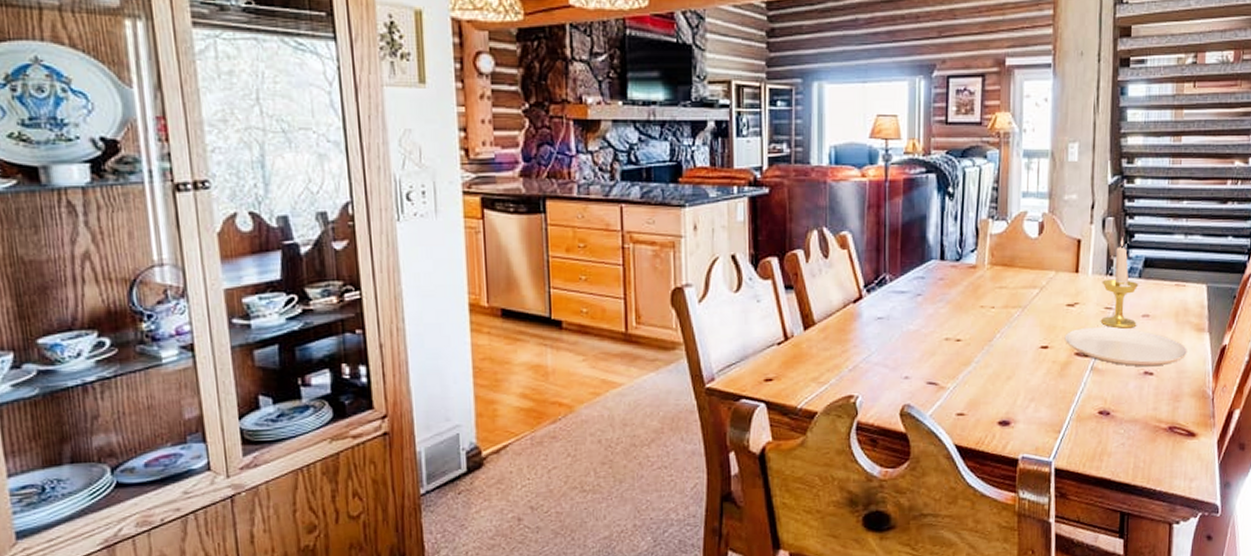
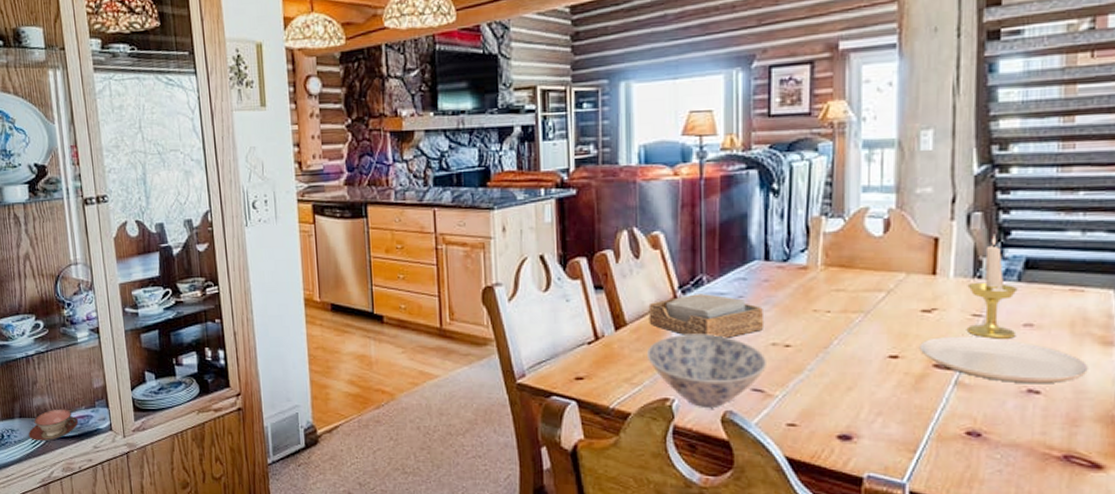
teacup: none [84,448,161,492] -> present [28,409,78,442]
bowl: none [833,331,940,402] -> present [646,334,766,407]
napkin holder: none [836,292,939,335] -> present [648,294,765,338]

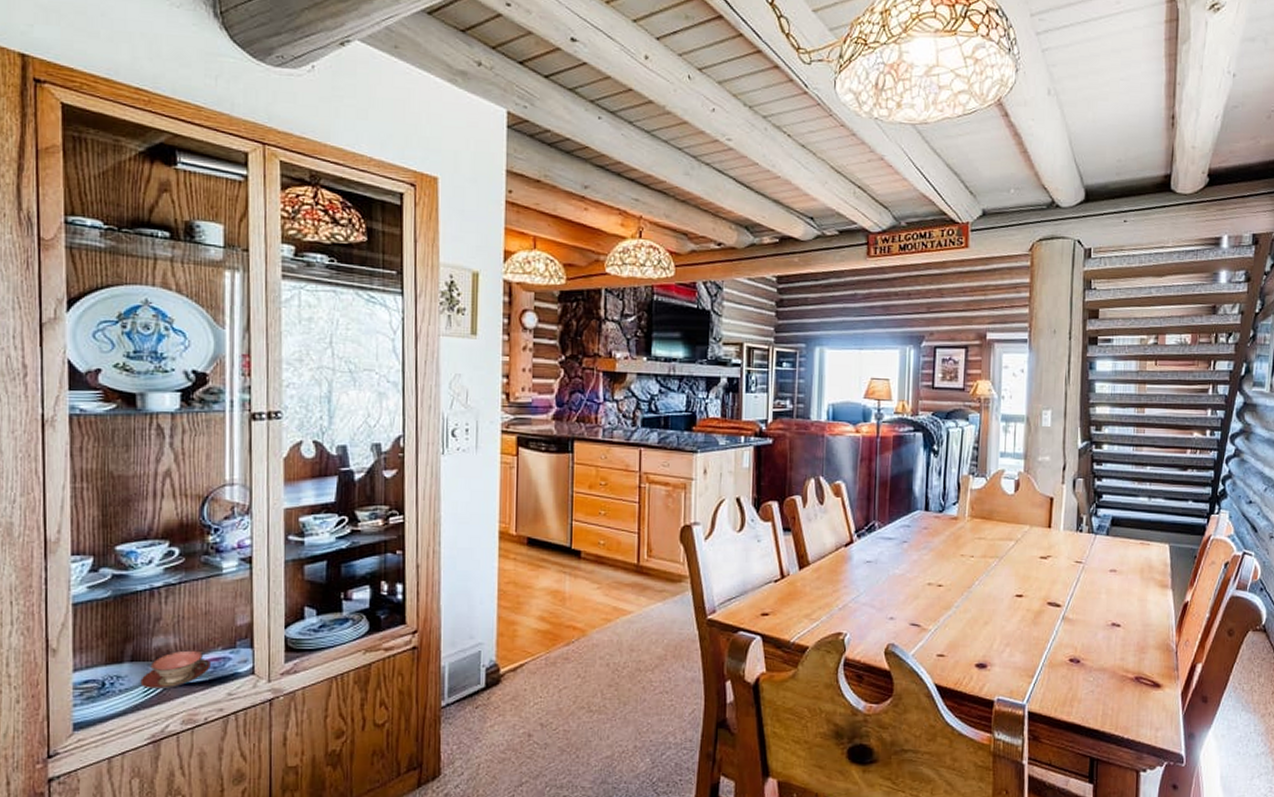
bowl: present [646,334,766,407] -> none [824,574,923,641]
napkin holder: present [648,294,765,338] -> none [828,538,923,578]
plate: present [919,336,1089,384] -> none [1038,579,1152,619]
candlestick: present [967,233,1018,339] -> none [1072,496,1107,582]

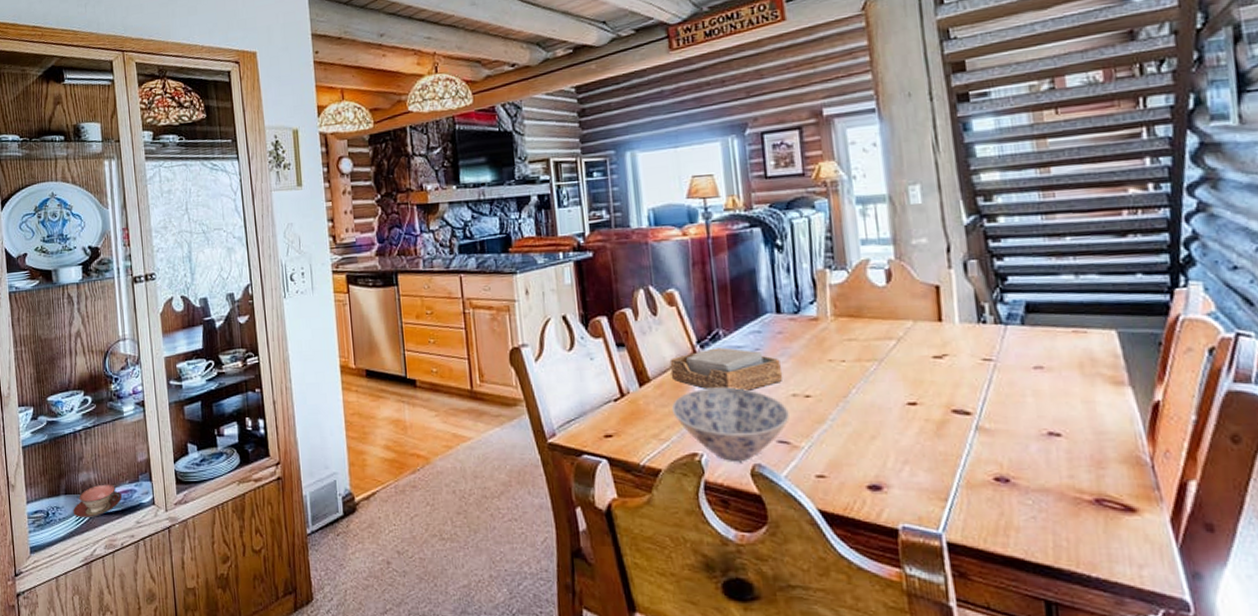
bowl: none [824,574,923,641] -> present [671,387,789,461]
napkin holder: none [828,538,923,578] -> present [669,347,783,391]

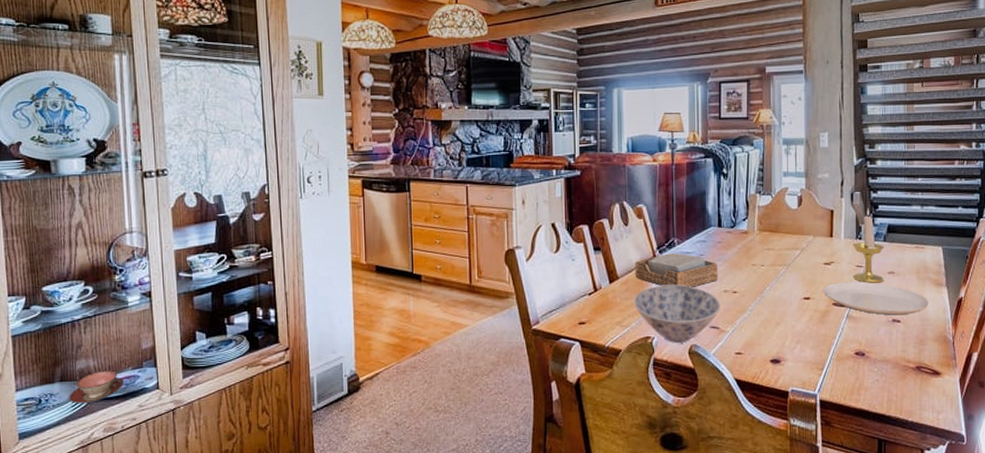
plate: none [935,380,1105,427] -> present [823,281,929,316]
candlestick: none [973,280,1027,383] -> present [852,207,884,283]

